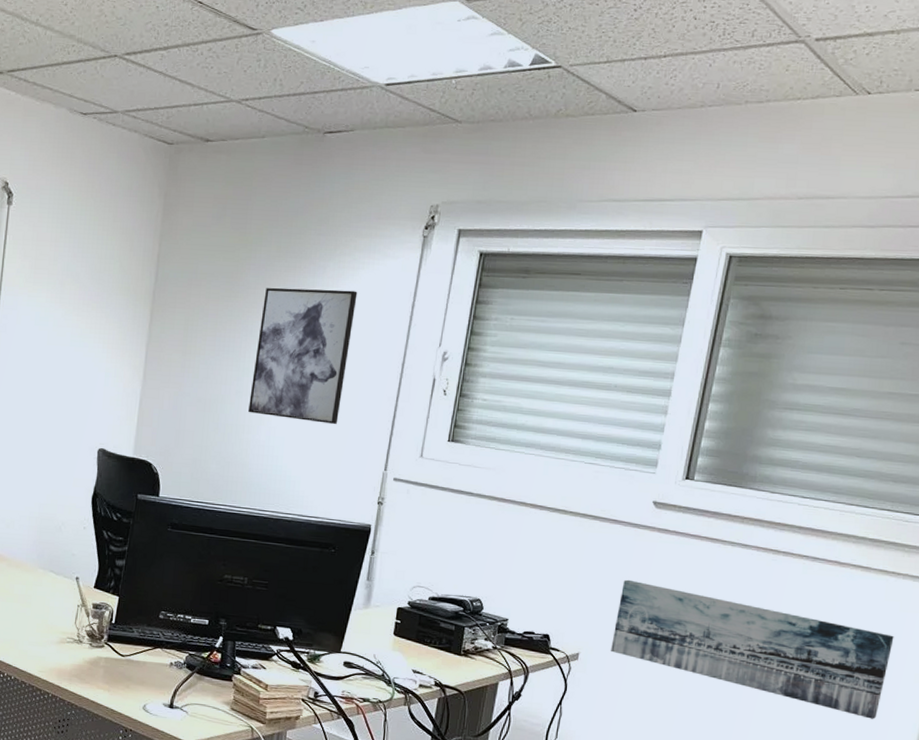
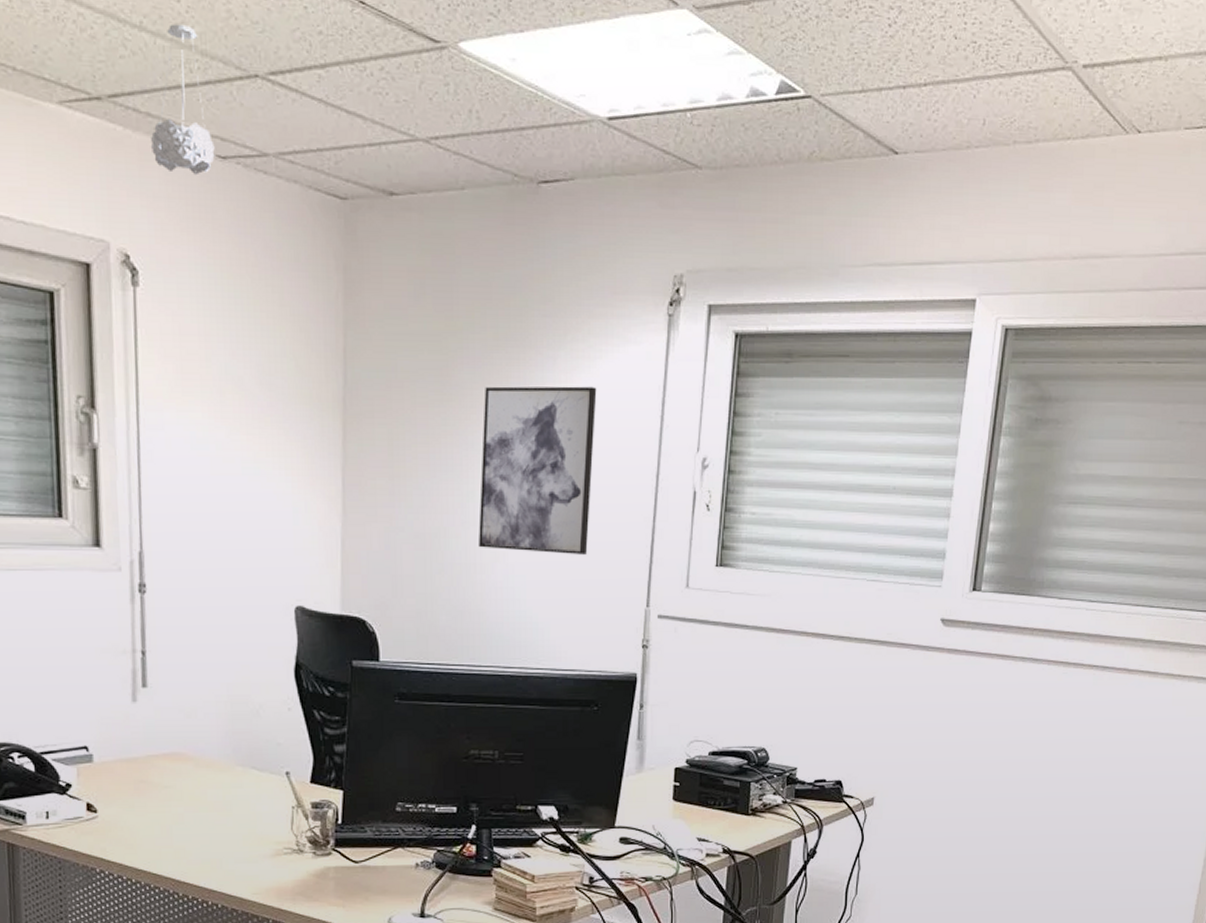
pendant light: none [34,20,79,127] -> present [151,23,215,176]
wall art: present [611,579,894,719] -> none [907,709,1182,833]

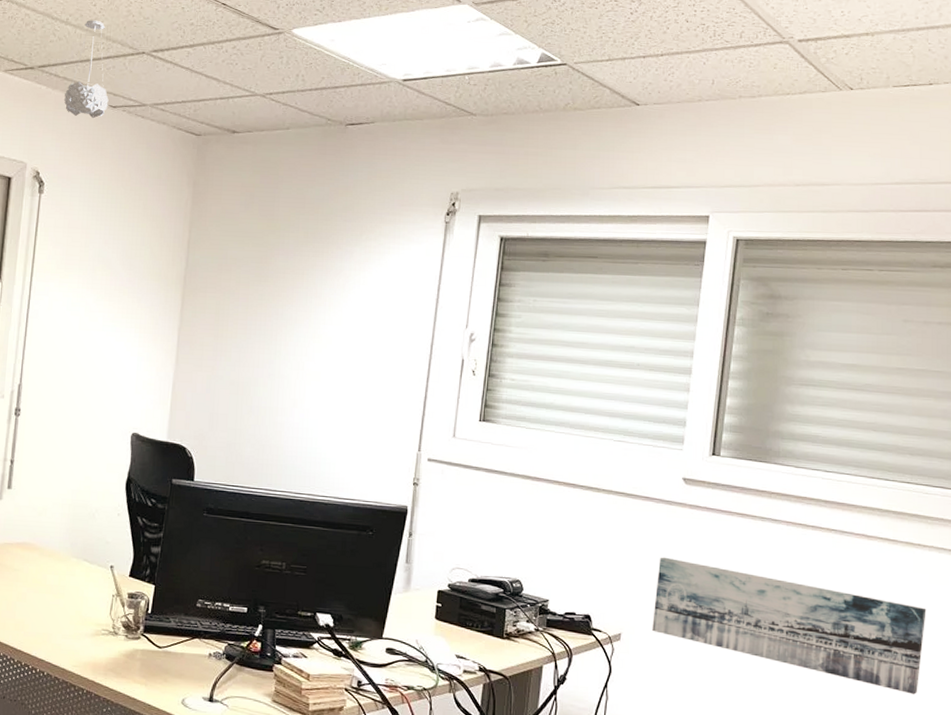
wall art: present [479,386,597,554] -> none [281,272,384,405]
wall art: none [907,709,1182,833] -> present [652,557,926,695]

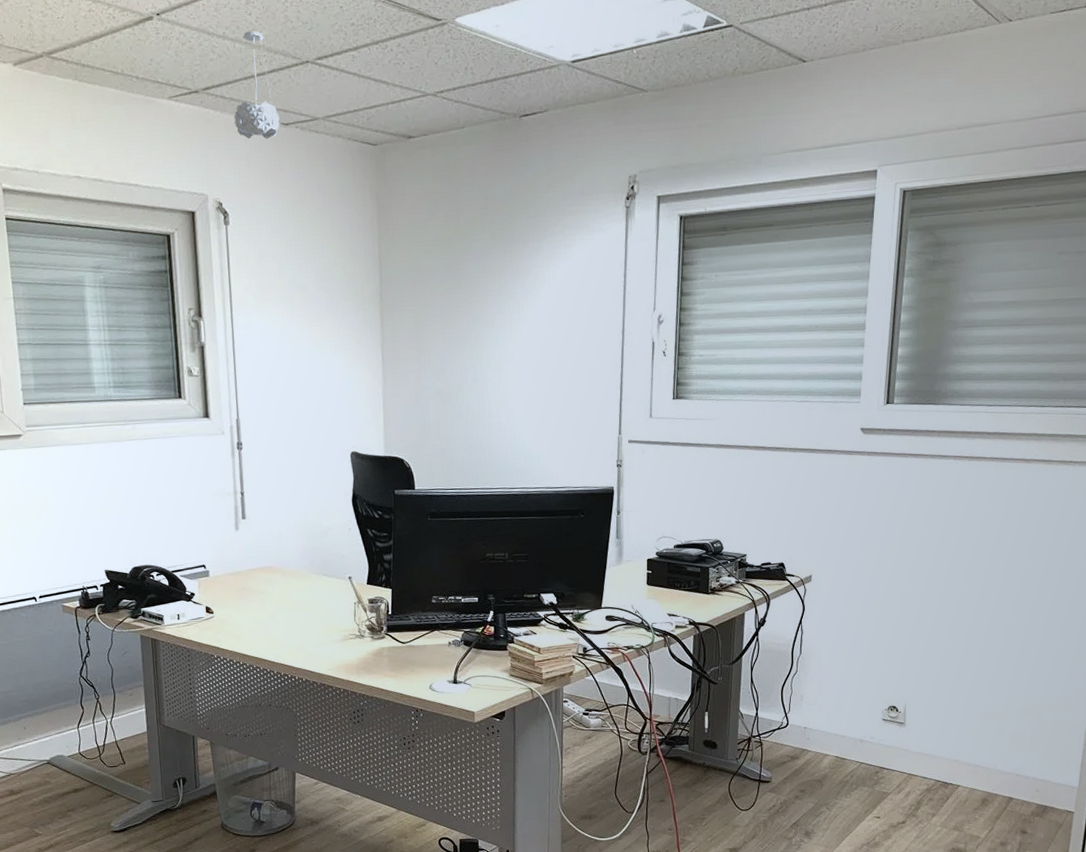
wall art: present [652,557,926,695] -> none [839,502,1077,594]

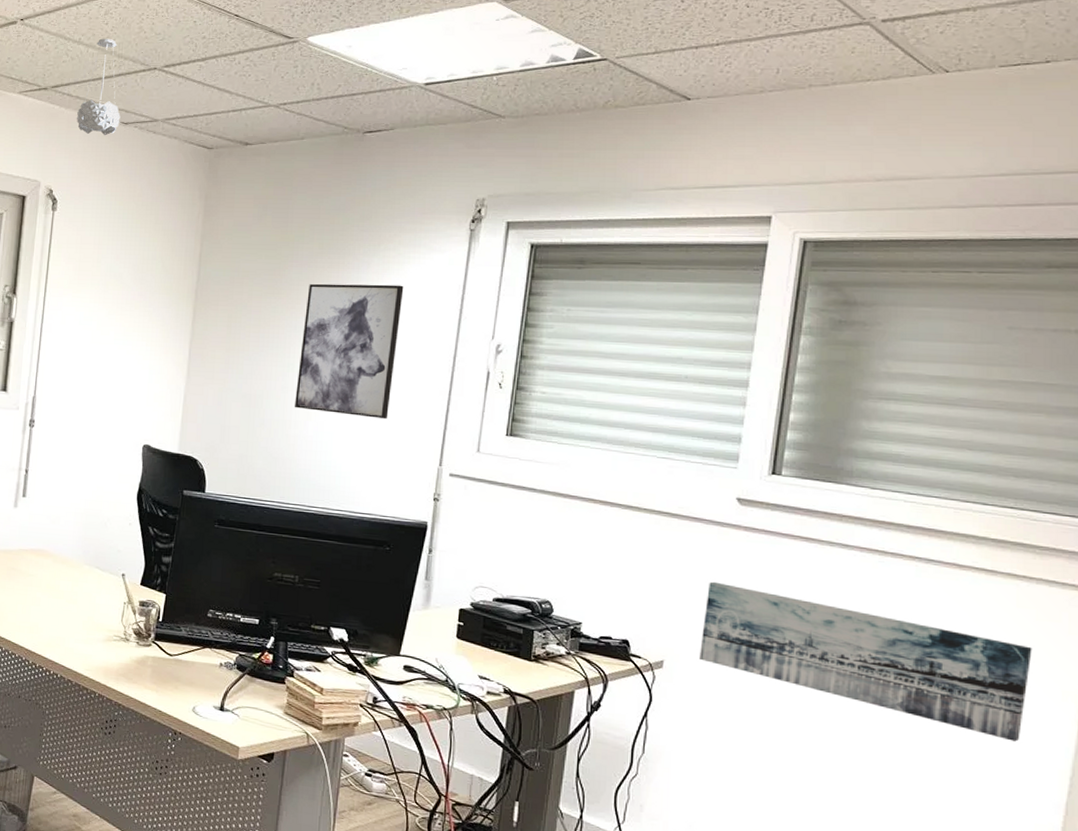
wall art: none [485,268,573,398] -> present [295,283,404,419]
wall art: none [839,502,1077,594] -> present [699,581,1032,742]

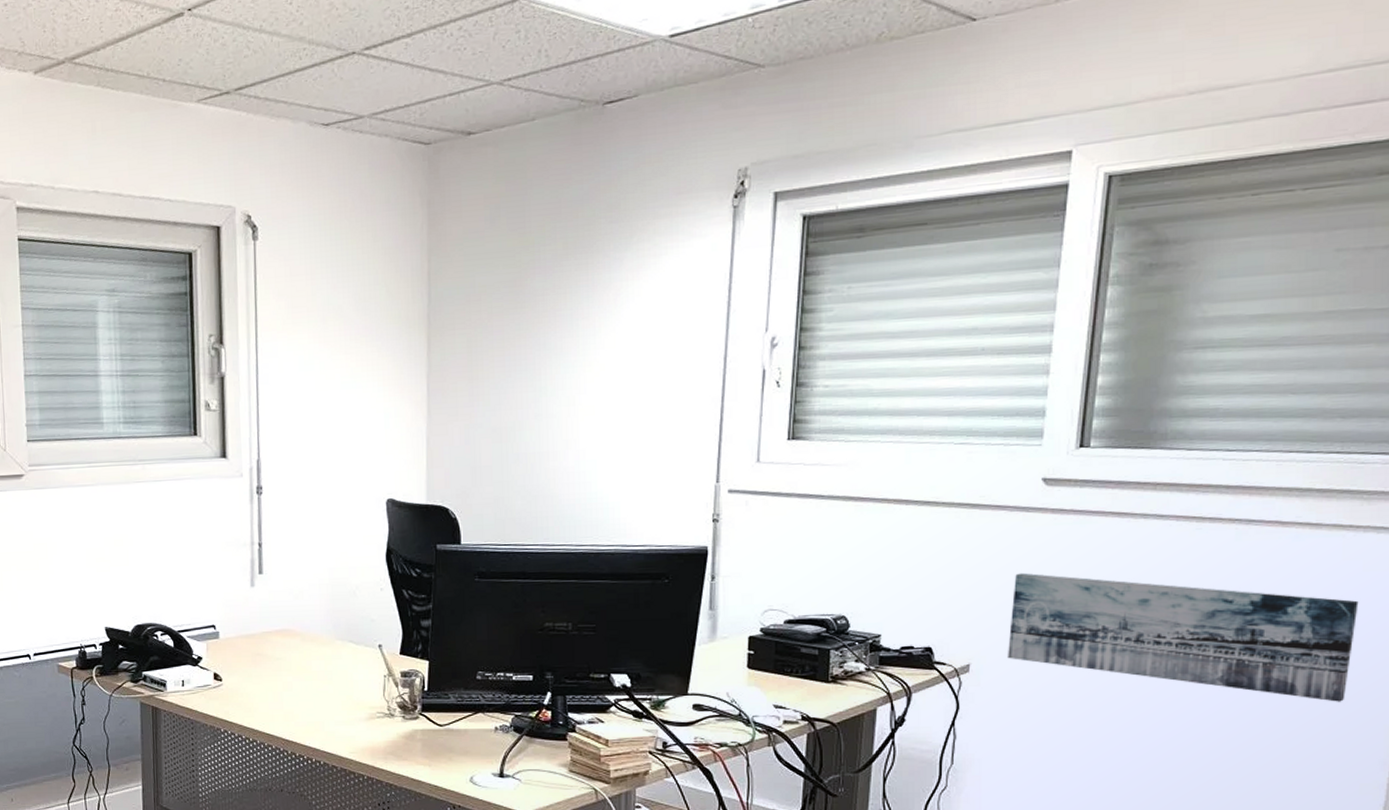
pendant light: present [77,38,121,136] -> none [268,21,320,143]
wall art: present [295,283,404,419] -> none [551,281,663,438]

